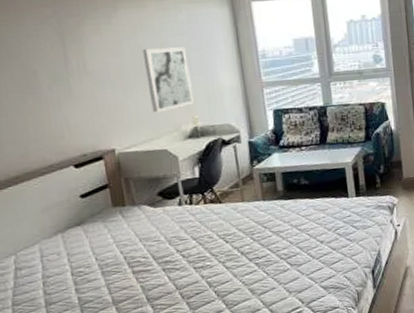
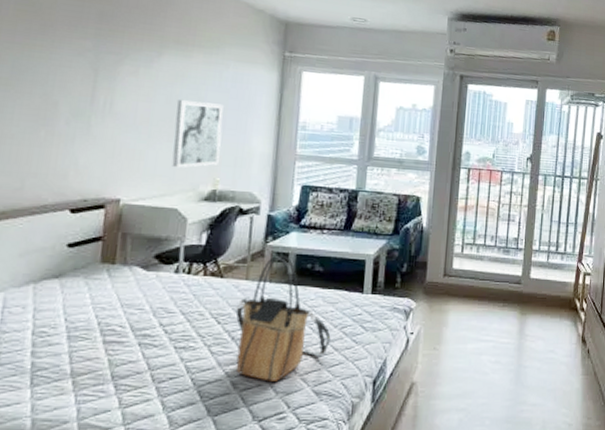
tote bag: none [239,175,328,284] -> present [236,255,331,382]

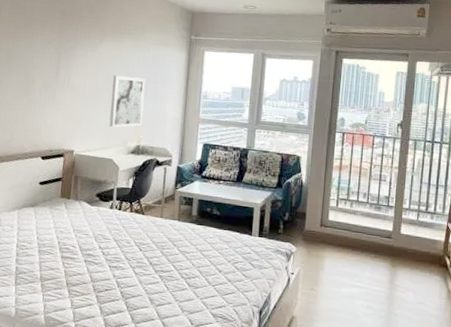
tote bag: present [236,255,331,382] -> none [153,199,225,302]

